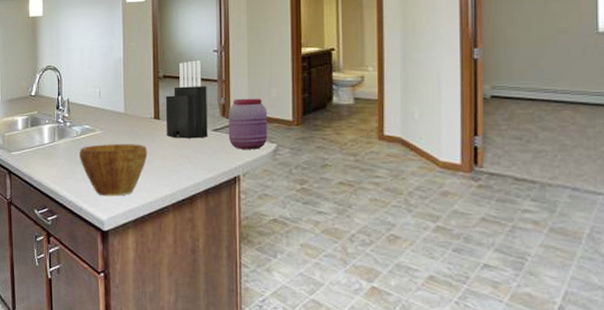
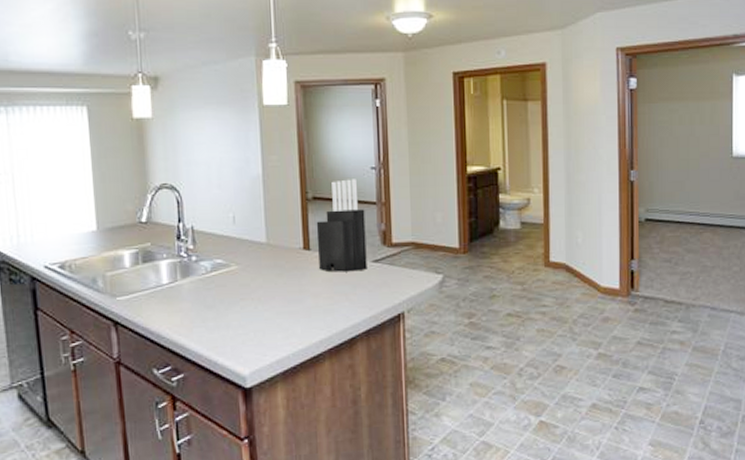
bowl: present [79,144,148,196] -> none [210,280,297,346]
jar: present [228,98,268,149] -> none [389,223,434,282]

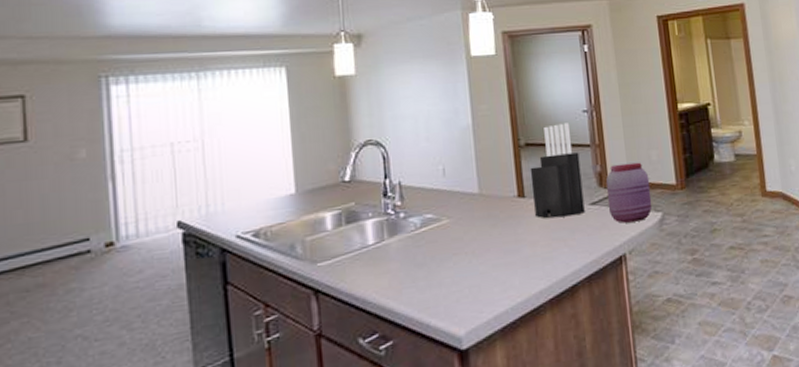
jar: none [389,223,434,282] -> present [605,162,652,224]

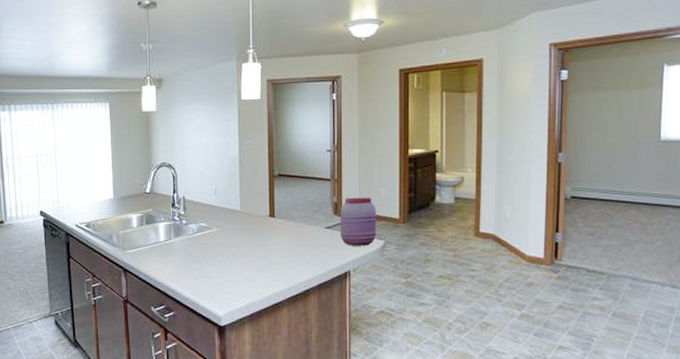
knife block: present [530,123,585,218] -> none [280,159,321,236]

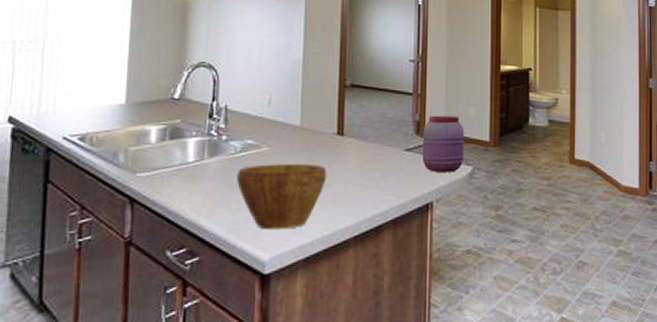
bowl: none [196,241,263,293] -> present [237,164,327,230]

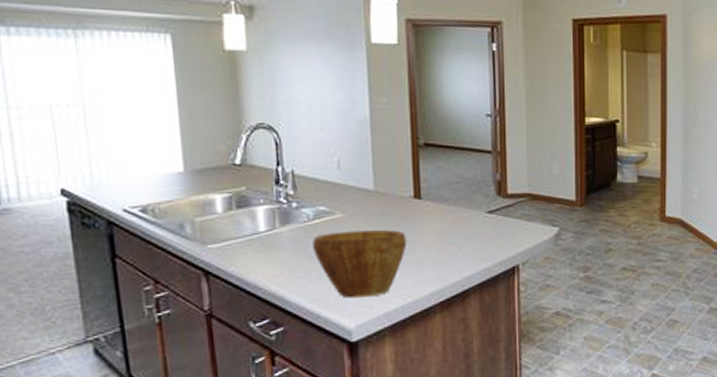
jar: present [422,115,465,172] -> none [504,174,550,235]

